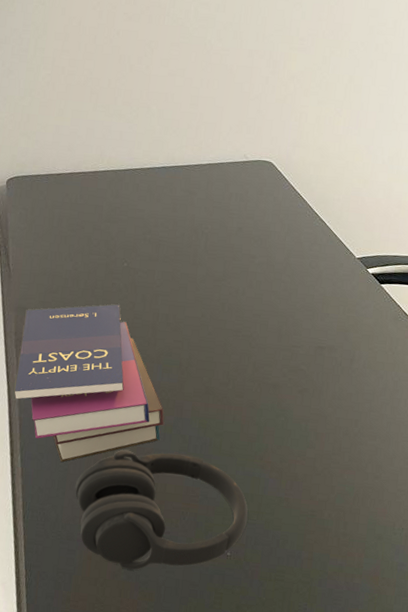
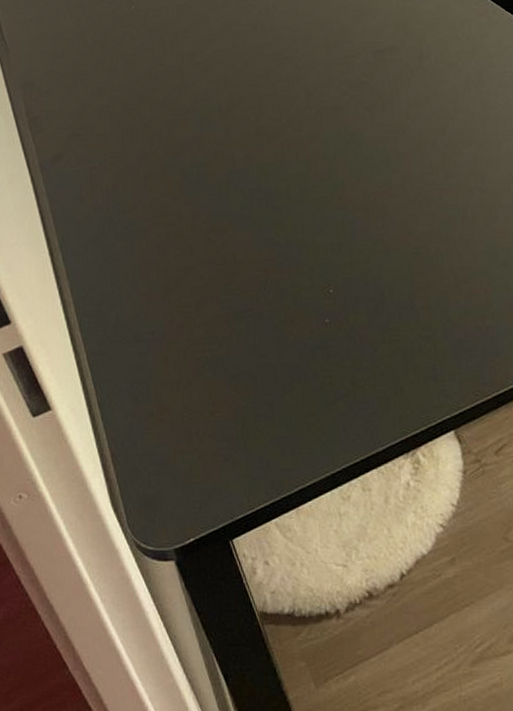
books: present [14,304,164,463] -> none [33,54,217,252]
headphones: present [75,449,248,570] -> none [130,213,341,363]

